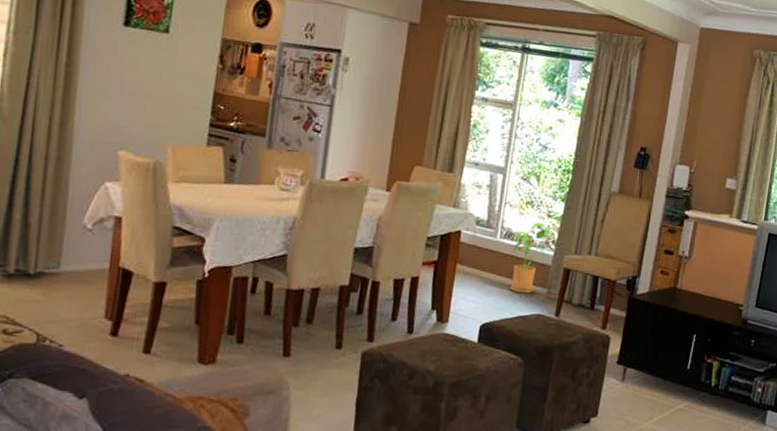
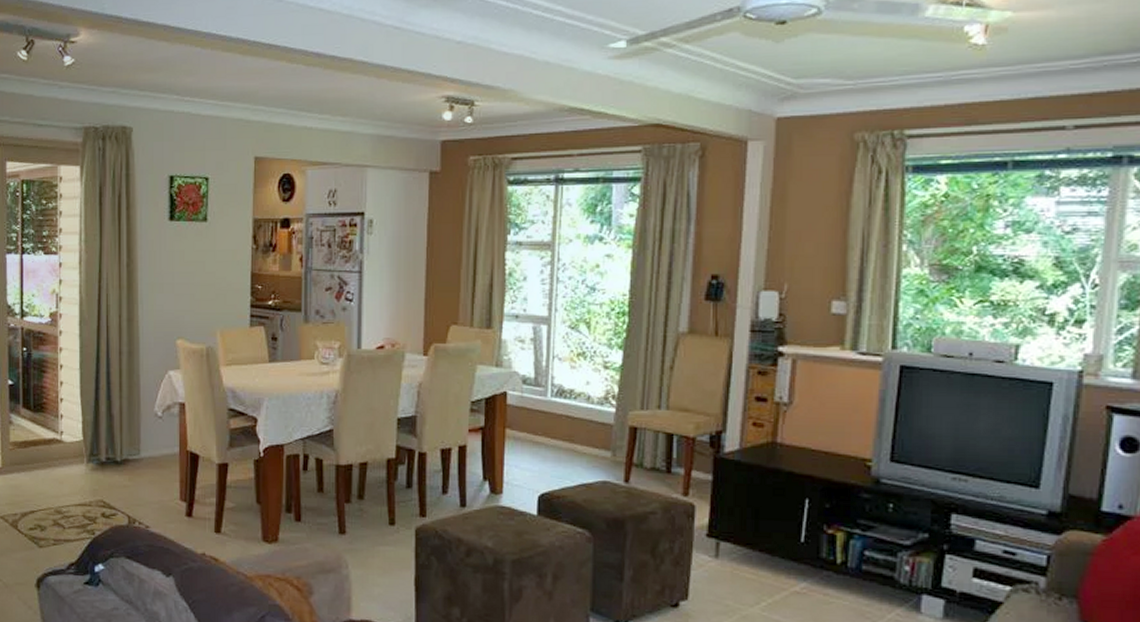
house plant: present [510,222,557,294] -> none [567,375,617,458]

